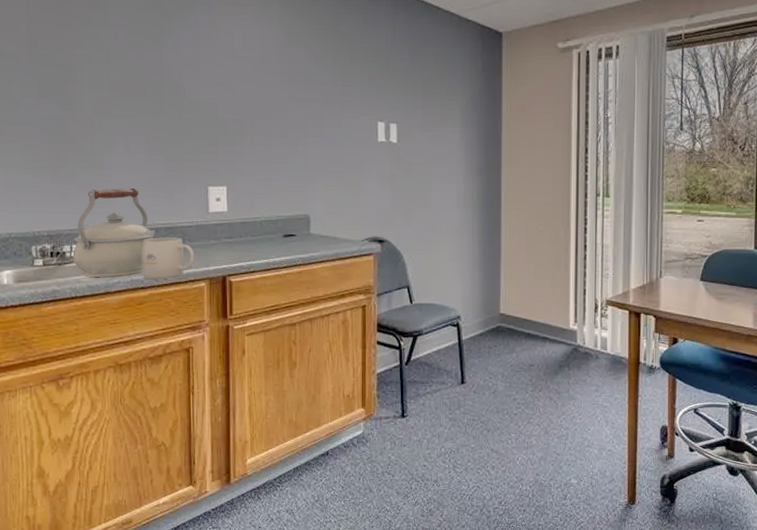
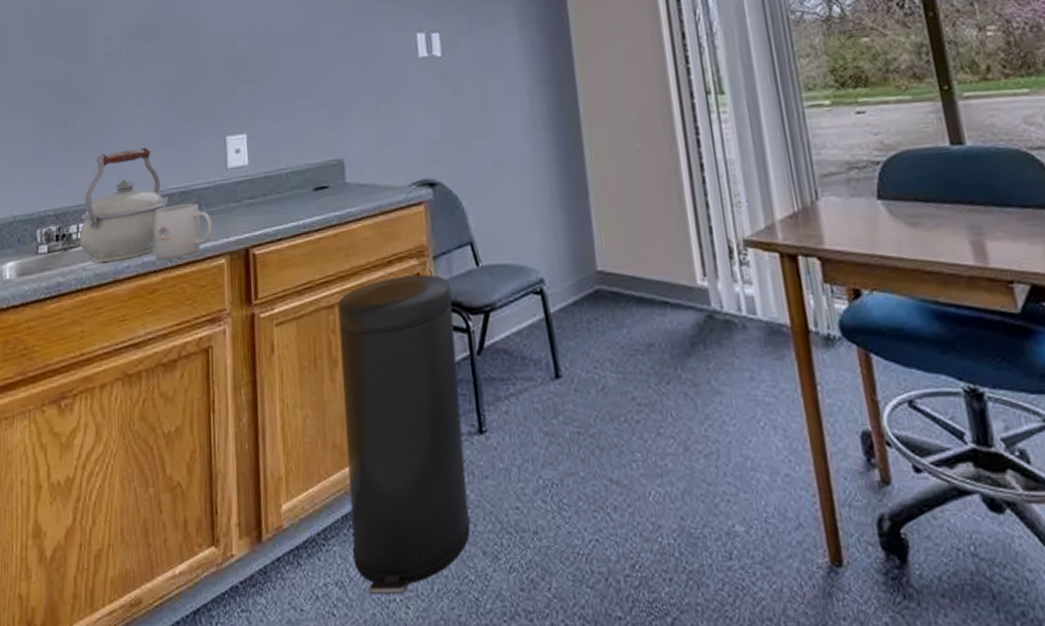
pedal bin: none [298,306,389,518] -> present [338,274,470,596]

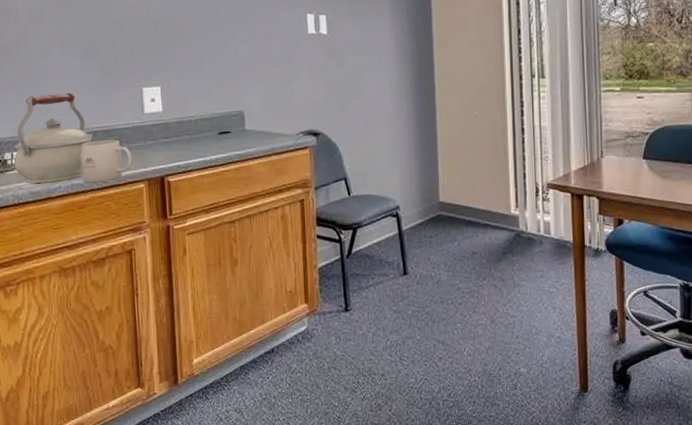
pedal bin: present [338,274,470,596] -> none [238,200,336,417]

